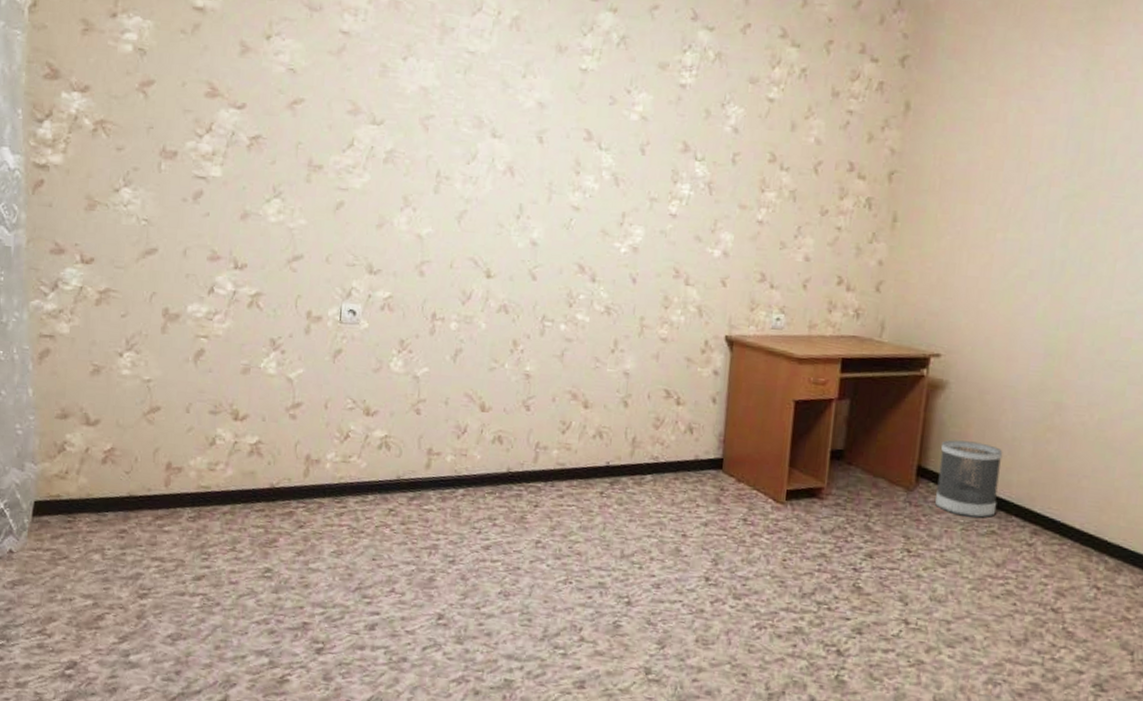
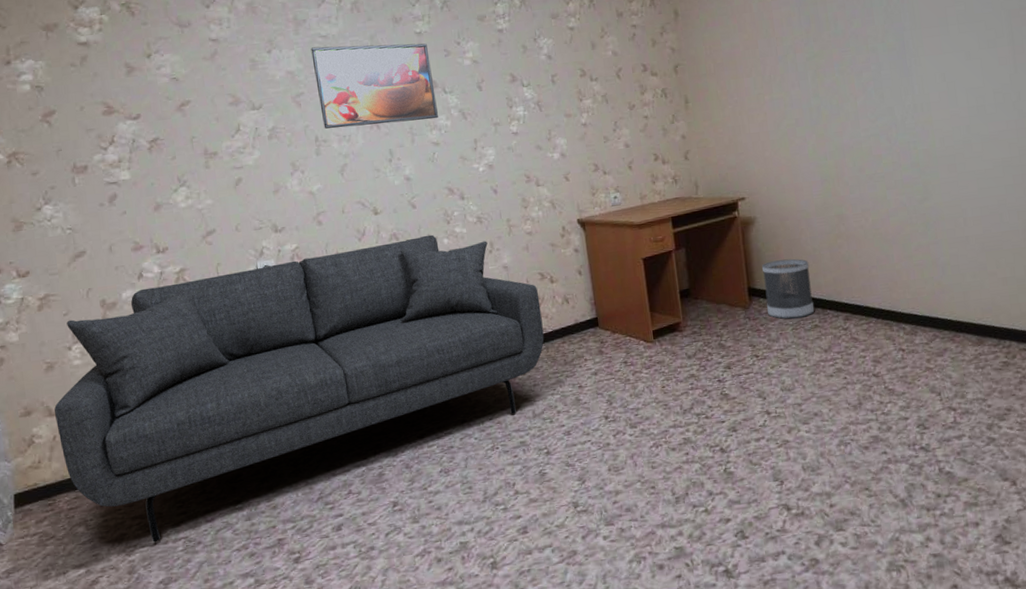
sofa: none [92,305,659,591] -> present [54,234,544,543]
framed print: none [449,63,591,178] -> present [311,43,438,129]

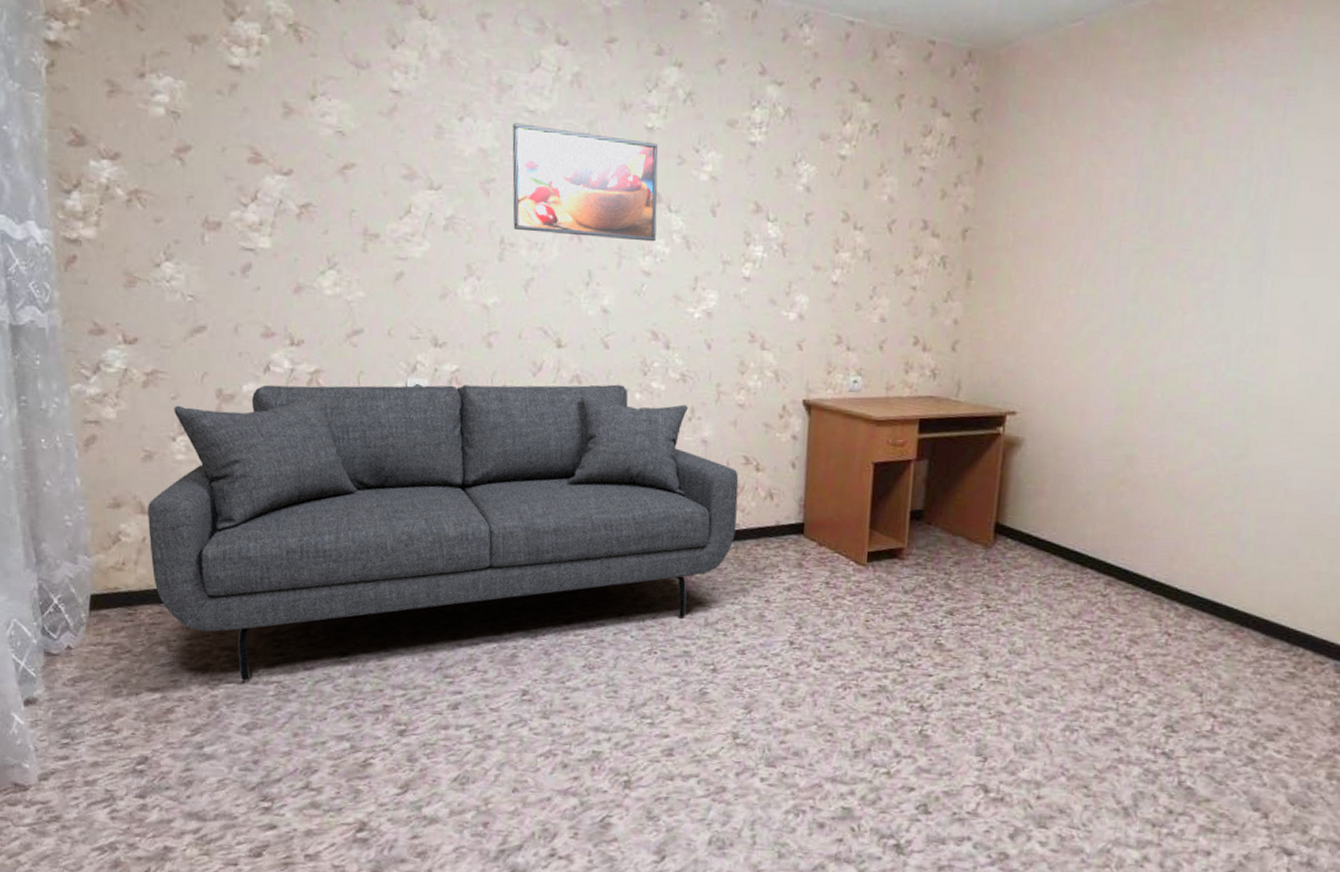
wastebasket: present [762,258,815,319] -> none [1013,496,1078,572]

